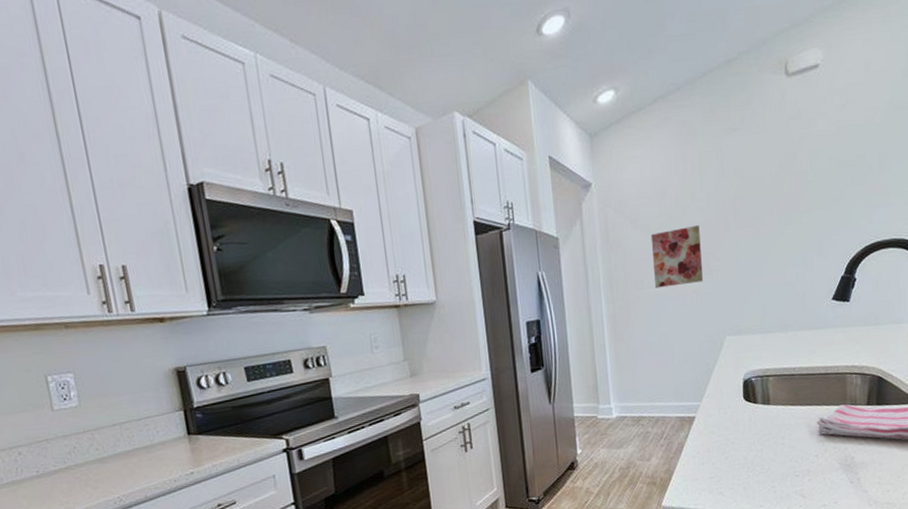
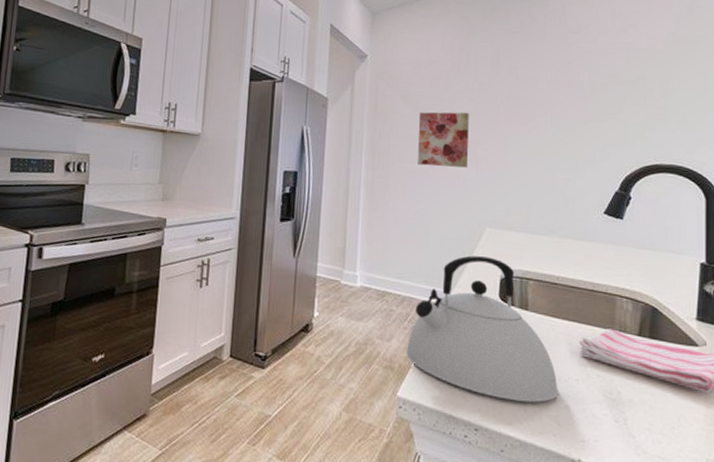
kettle: none [665,363,802,488] -> present [406,255,559,403]

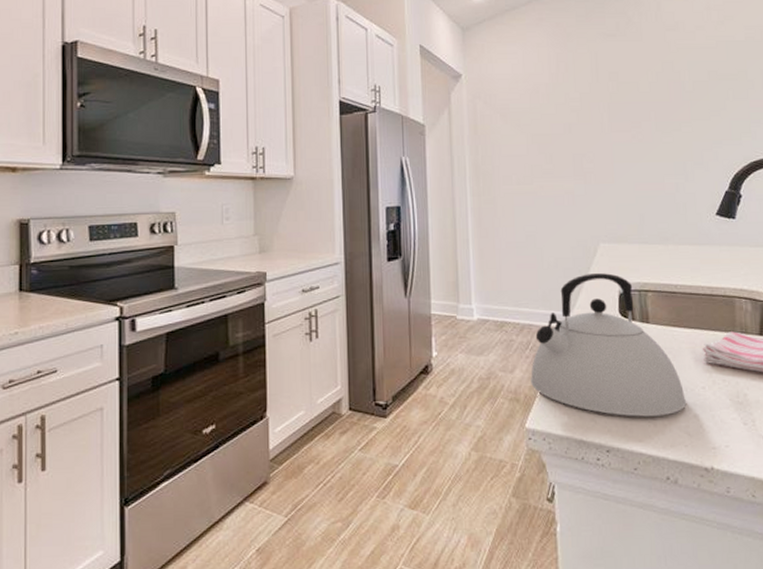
wall art: present [418,112,469,168] -> none [521,124,575,185]

